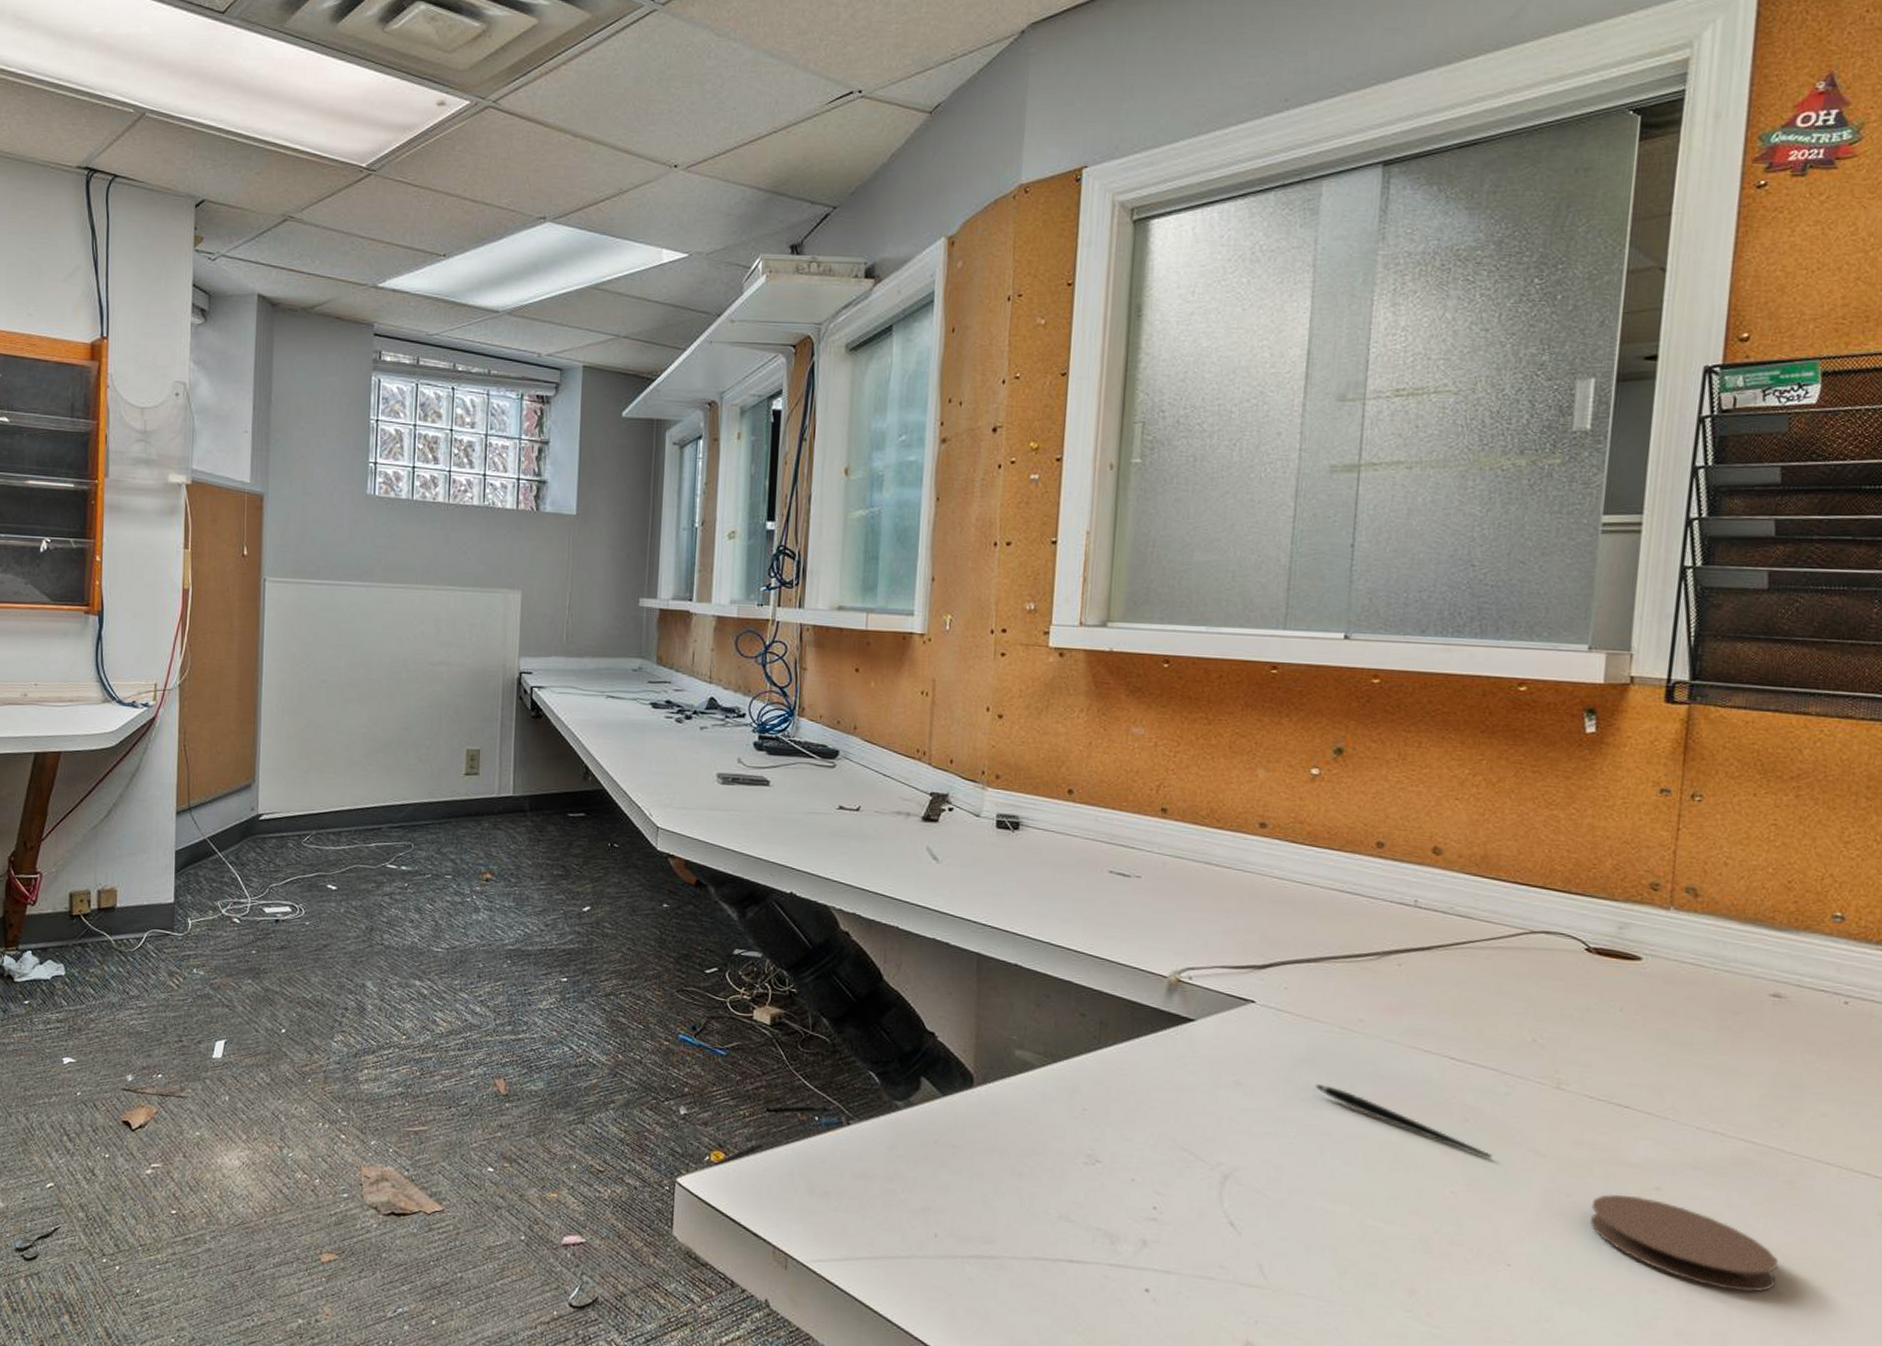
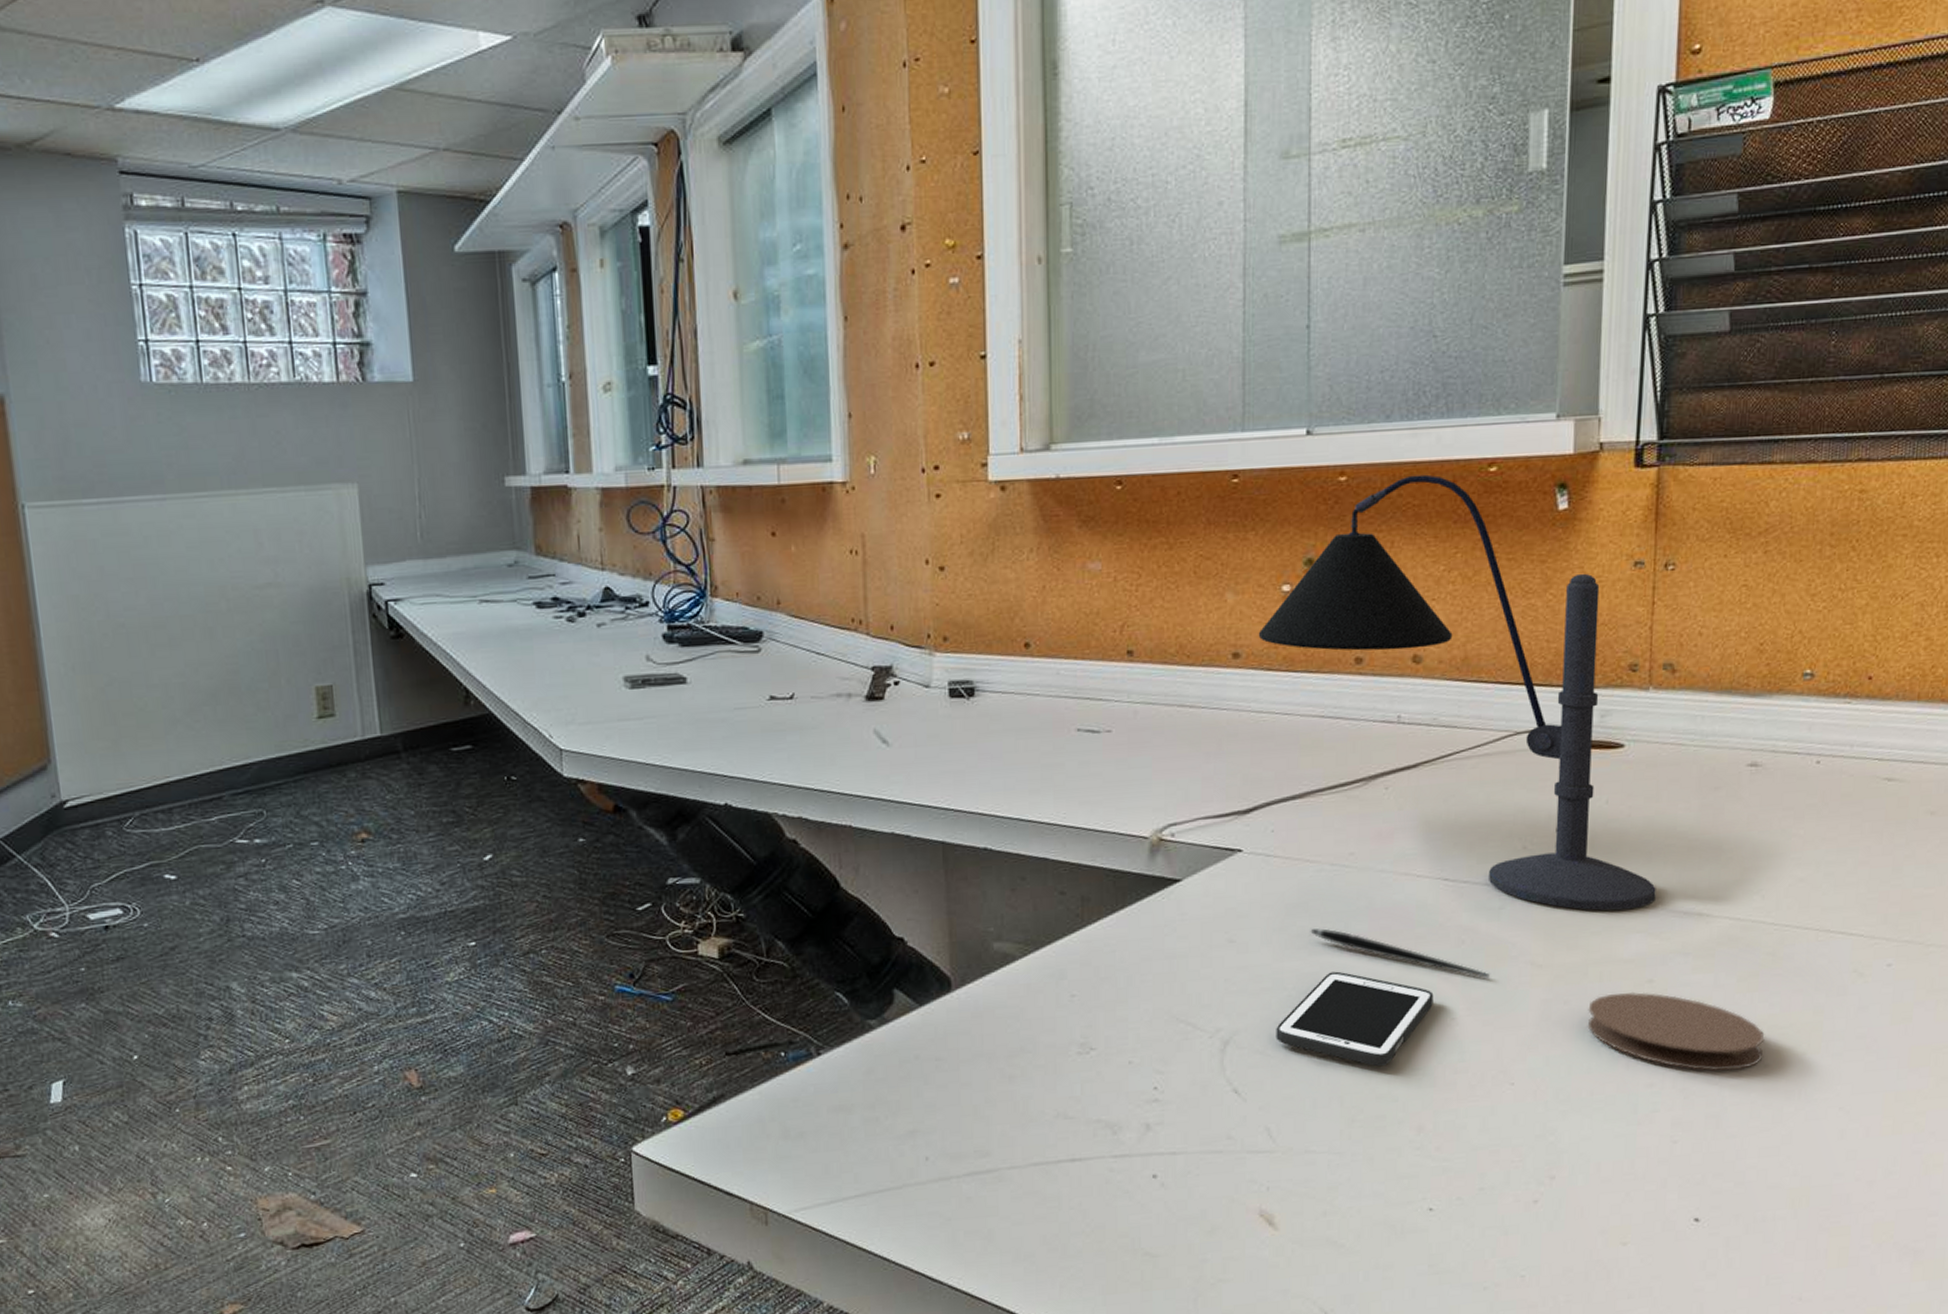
cell phone: none [1274,1127,1434,1226] -> present [1276,971,1434,1067]
desk lamp: none [1285,685,1669,1116] -> present [1258,474,1656,911]

